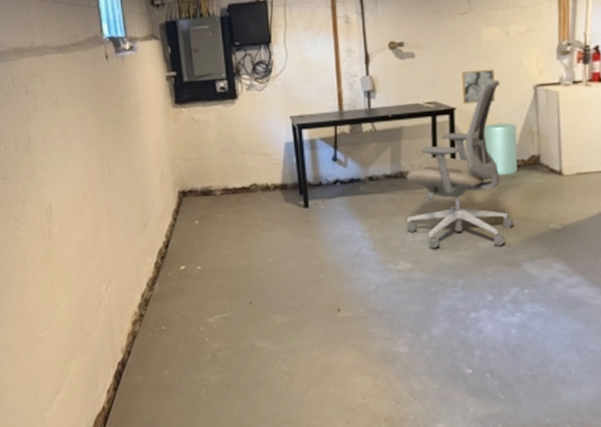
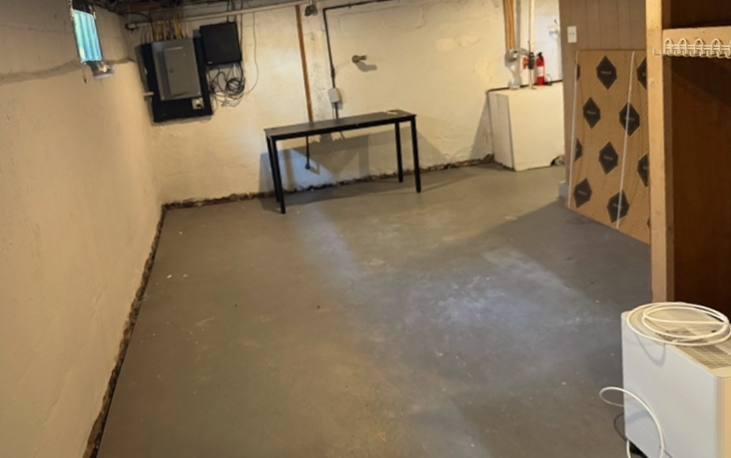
office chair: present [406,80,513,249] -> none [374,87,473,245]
wall art: present [461,69,496,105] -> none [420,77,452,111]
trash can: present [483,122,518,175] -> none [443,126,475,174]

